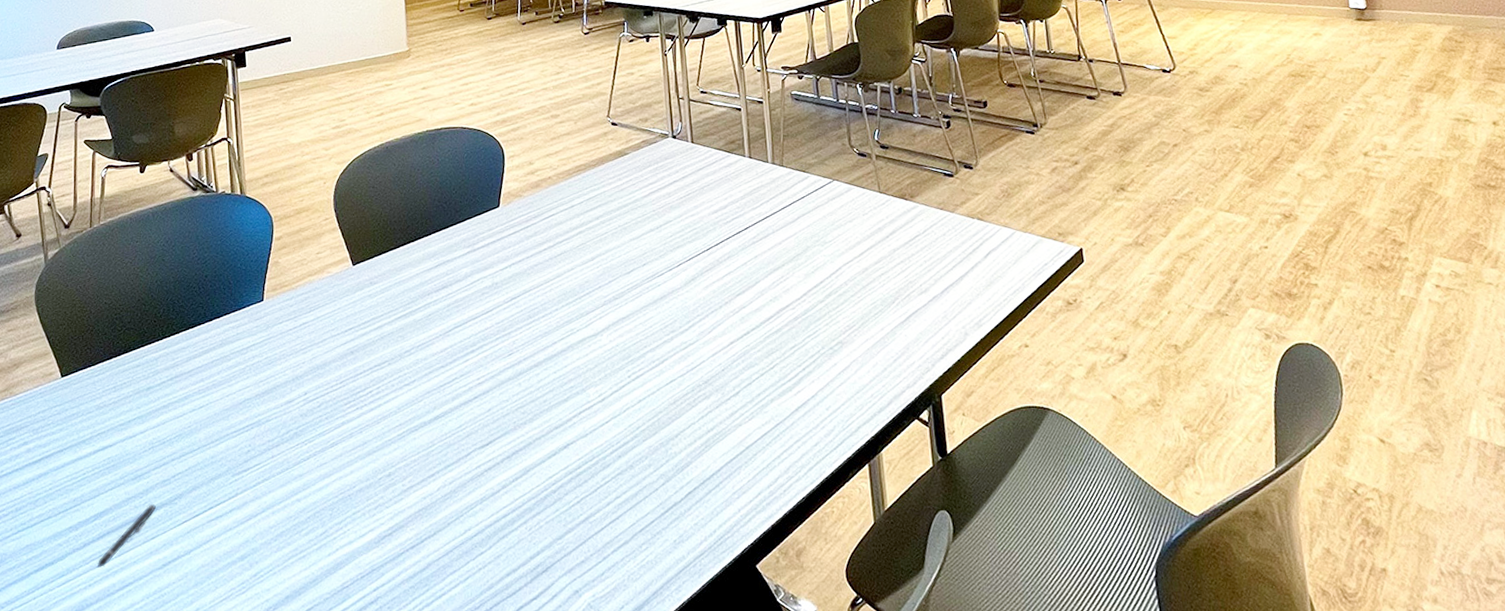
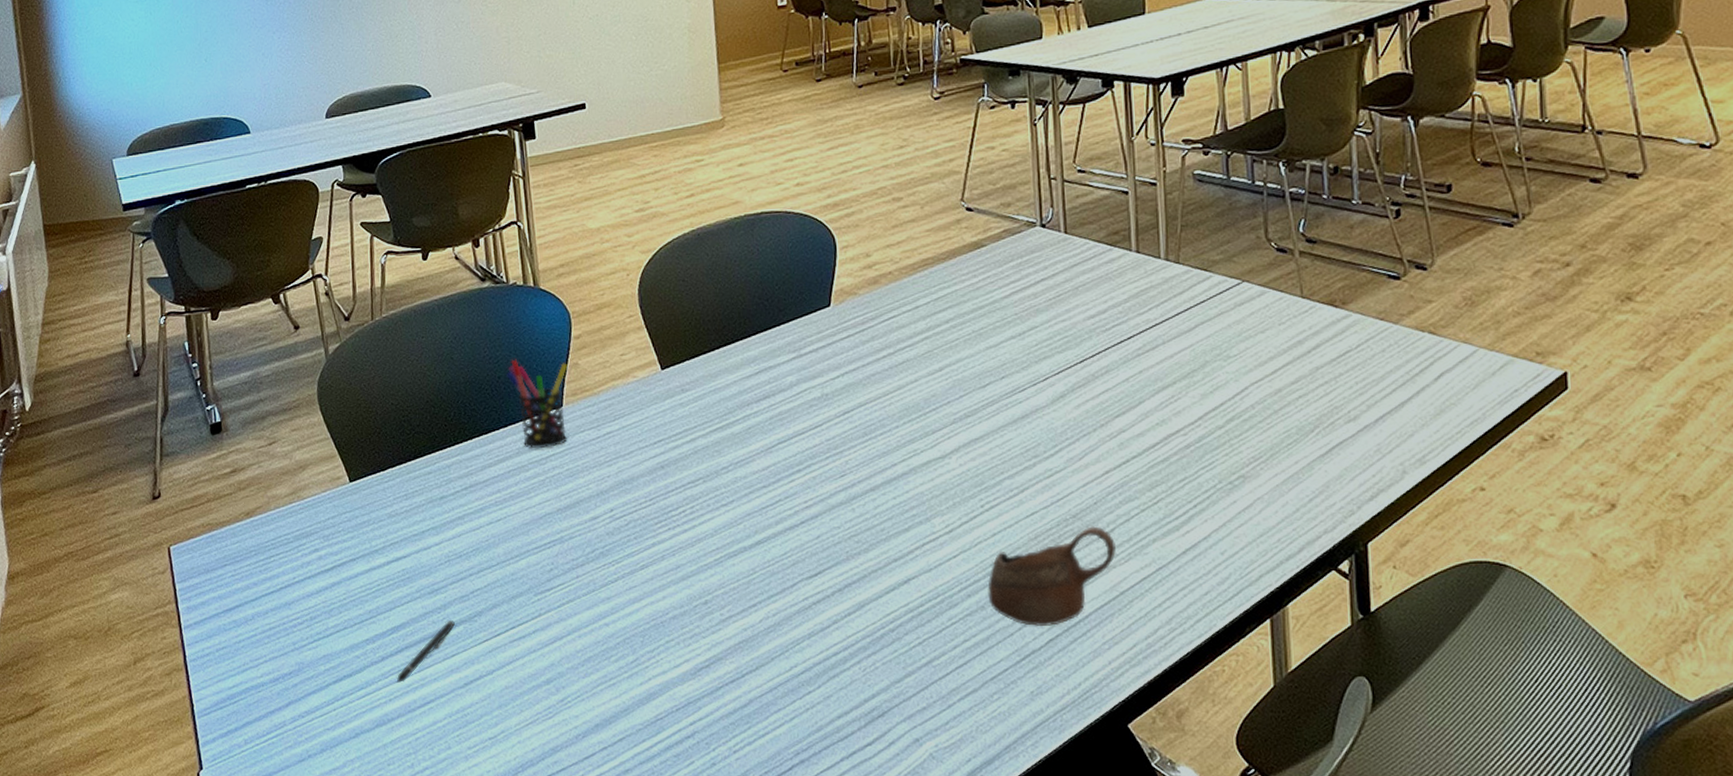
pen holder: none [212,259,269,340] -> present [505,359,568,448]
cup: none [635,390,742,481] -> present [988,526,1117,626]

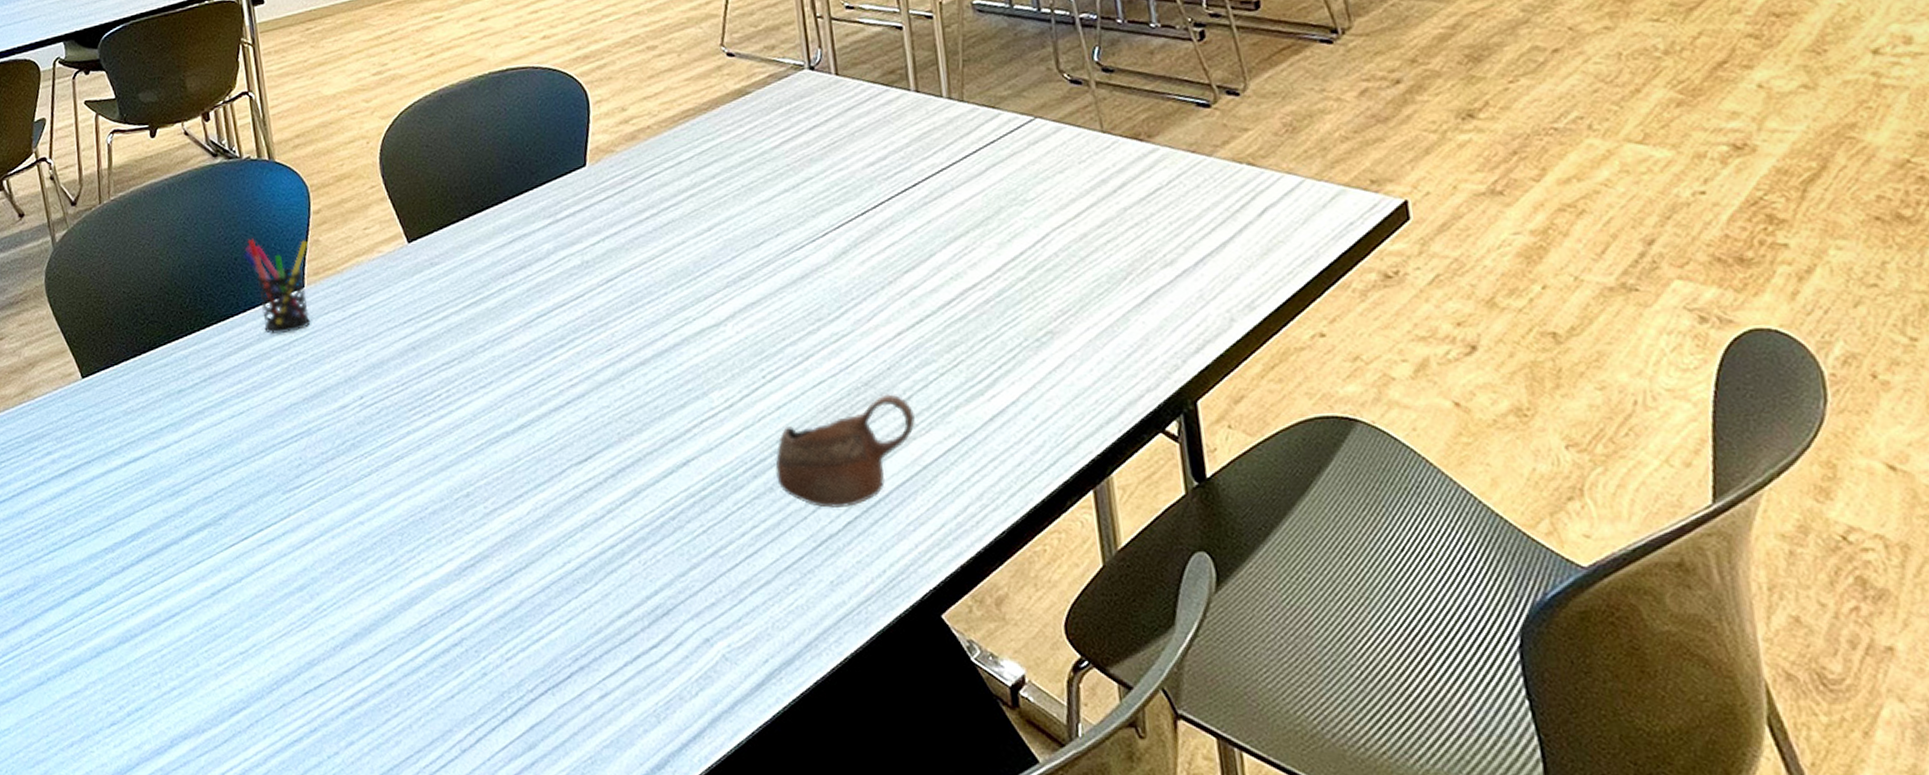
pen: present [396,621,455,683] -> none [138,525,199,595]

